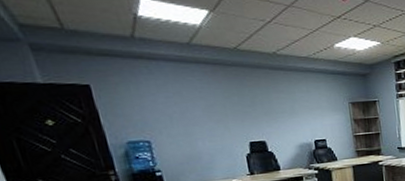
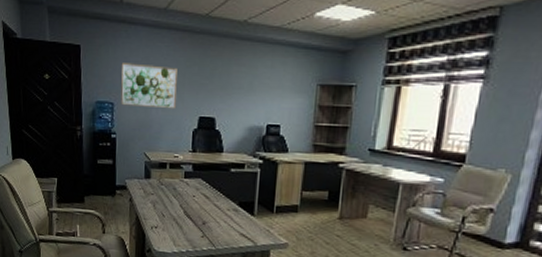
wall art: none [148,99,224,143] -> present [120,63,177,109]

